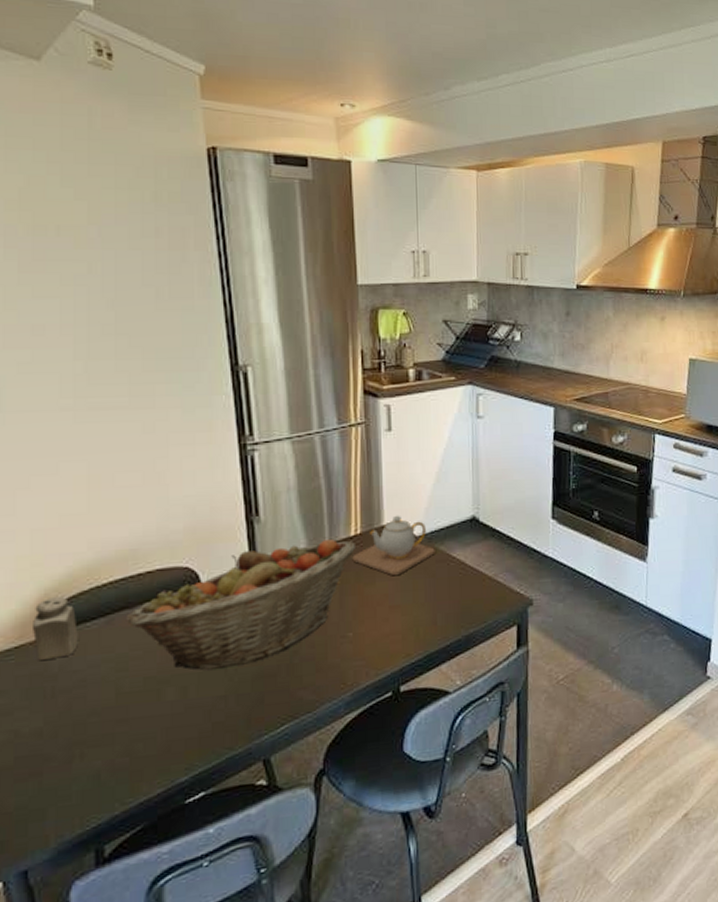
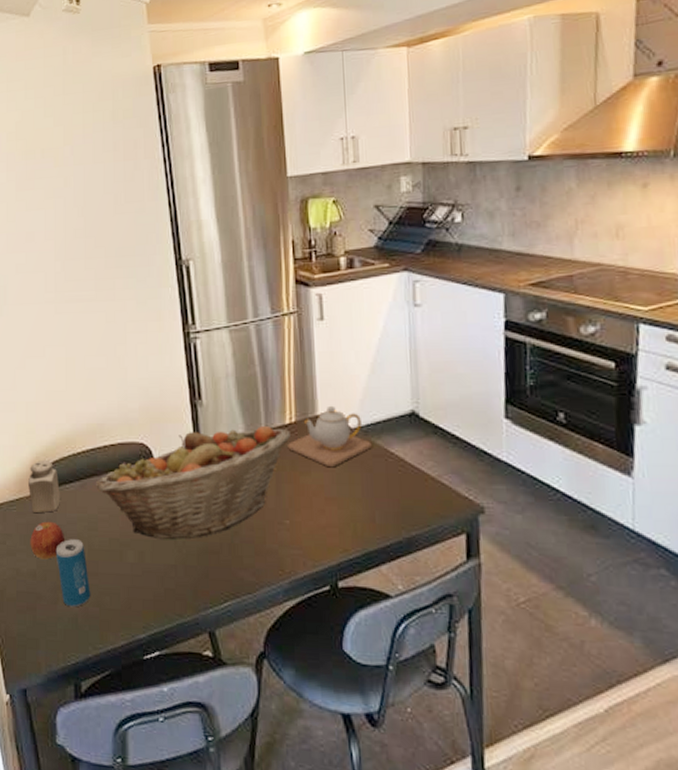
apple: none [34,667,85,714] -> present [30,521,66,560]
beverage can: none [71,684,119,763] -> present [55,539,91,608]

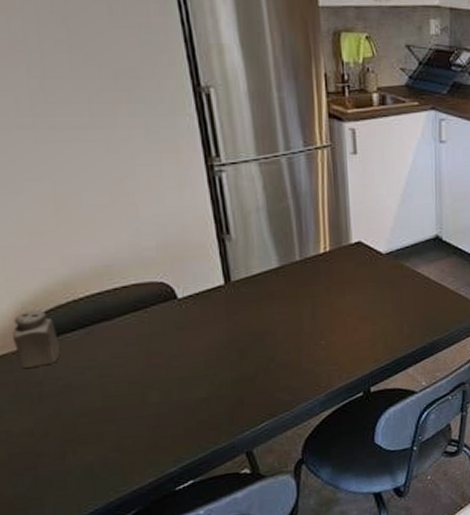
apple: present [30,521,66,560] -> none [21,374,71,416]
beverage can: present [55,539,91,608] -> none [58,388,108,458]
fruit basket: present [95,426,290,540] -> none [105,257,325,376]
teapot: present [287,405,372,468] -> none [322,234,401,290]

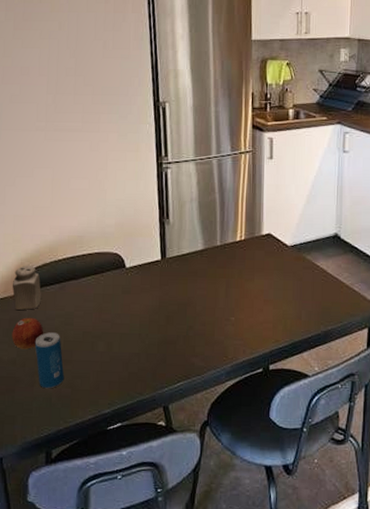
apple: none [21,374,71,416] -> present [12,317,44,349]
beverage can: none [58,388,108,458] -> present [34,332,65,389]

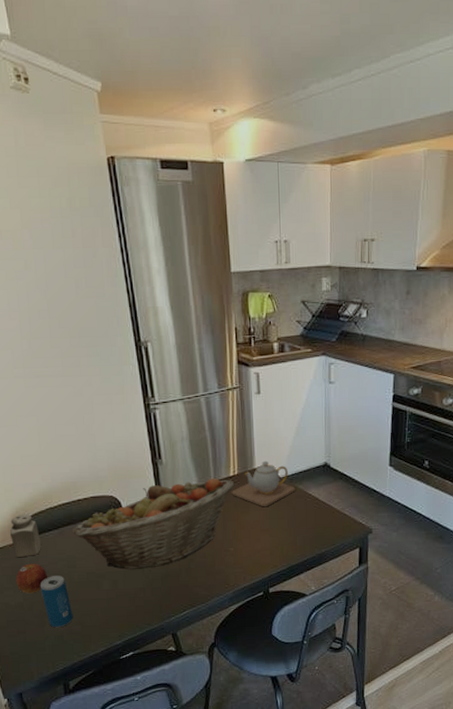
fruit basket: none [73,242,240,333] -> present [72,478,234,570]
teapot: none [237,227,303,277] -> present [232,460,295,507]

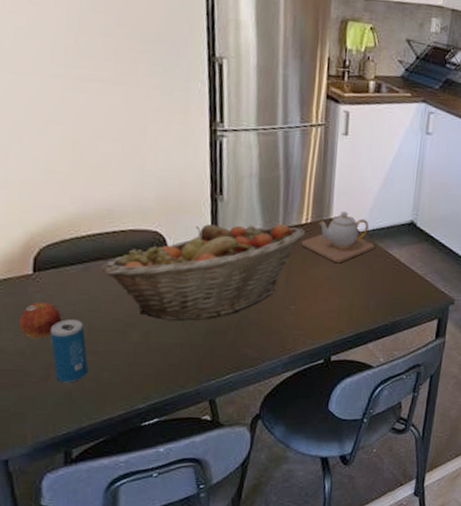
salt shaker: present [10,514,41,558] -> none [20,241,59,294]

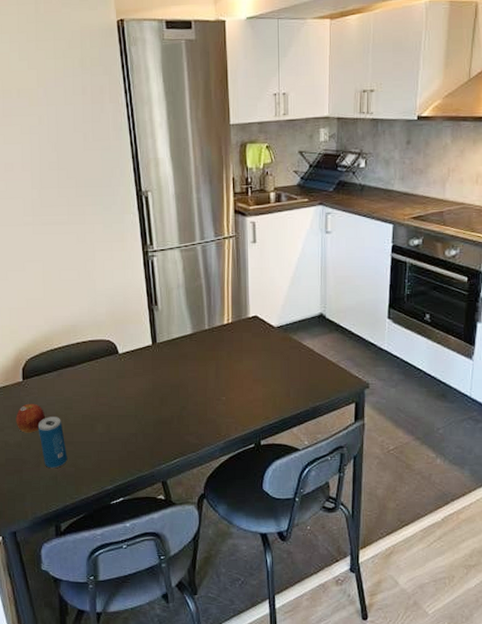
fruit basket: present [100,224,305,321] -> none [70,326,227,415]
teapot: present [301,211,375,264] -> none [225,309,289,357]

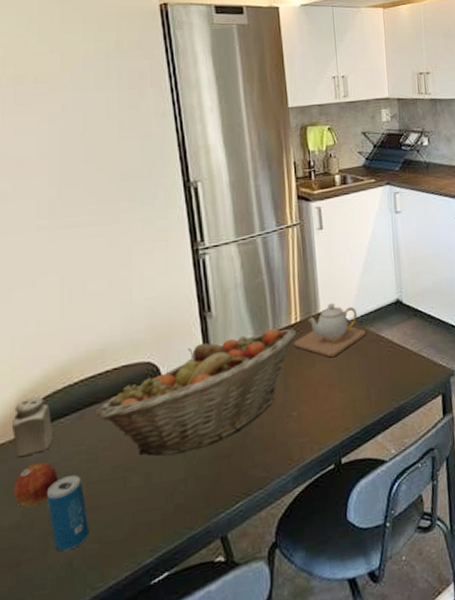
salt shaker: none [13,355,41,398] -> present [12,396,53,458]
fruit basket: none [70,326,227,415] -> present [95,328,296,456]
teapot: none [225,309,289,357] -> present [294,302,366,358]

